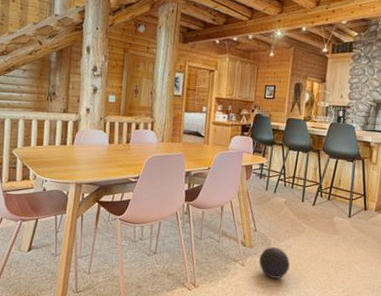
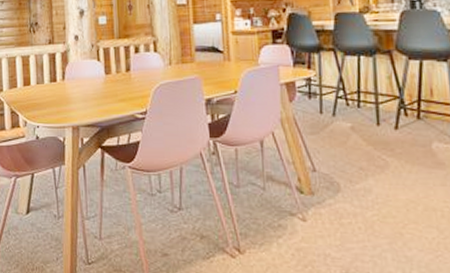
ball: present [258,247,290,279] -> none [326,192,375,238]

